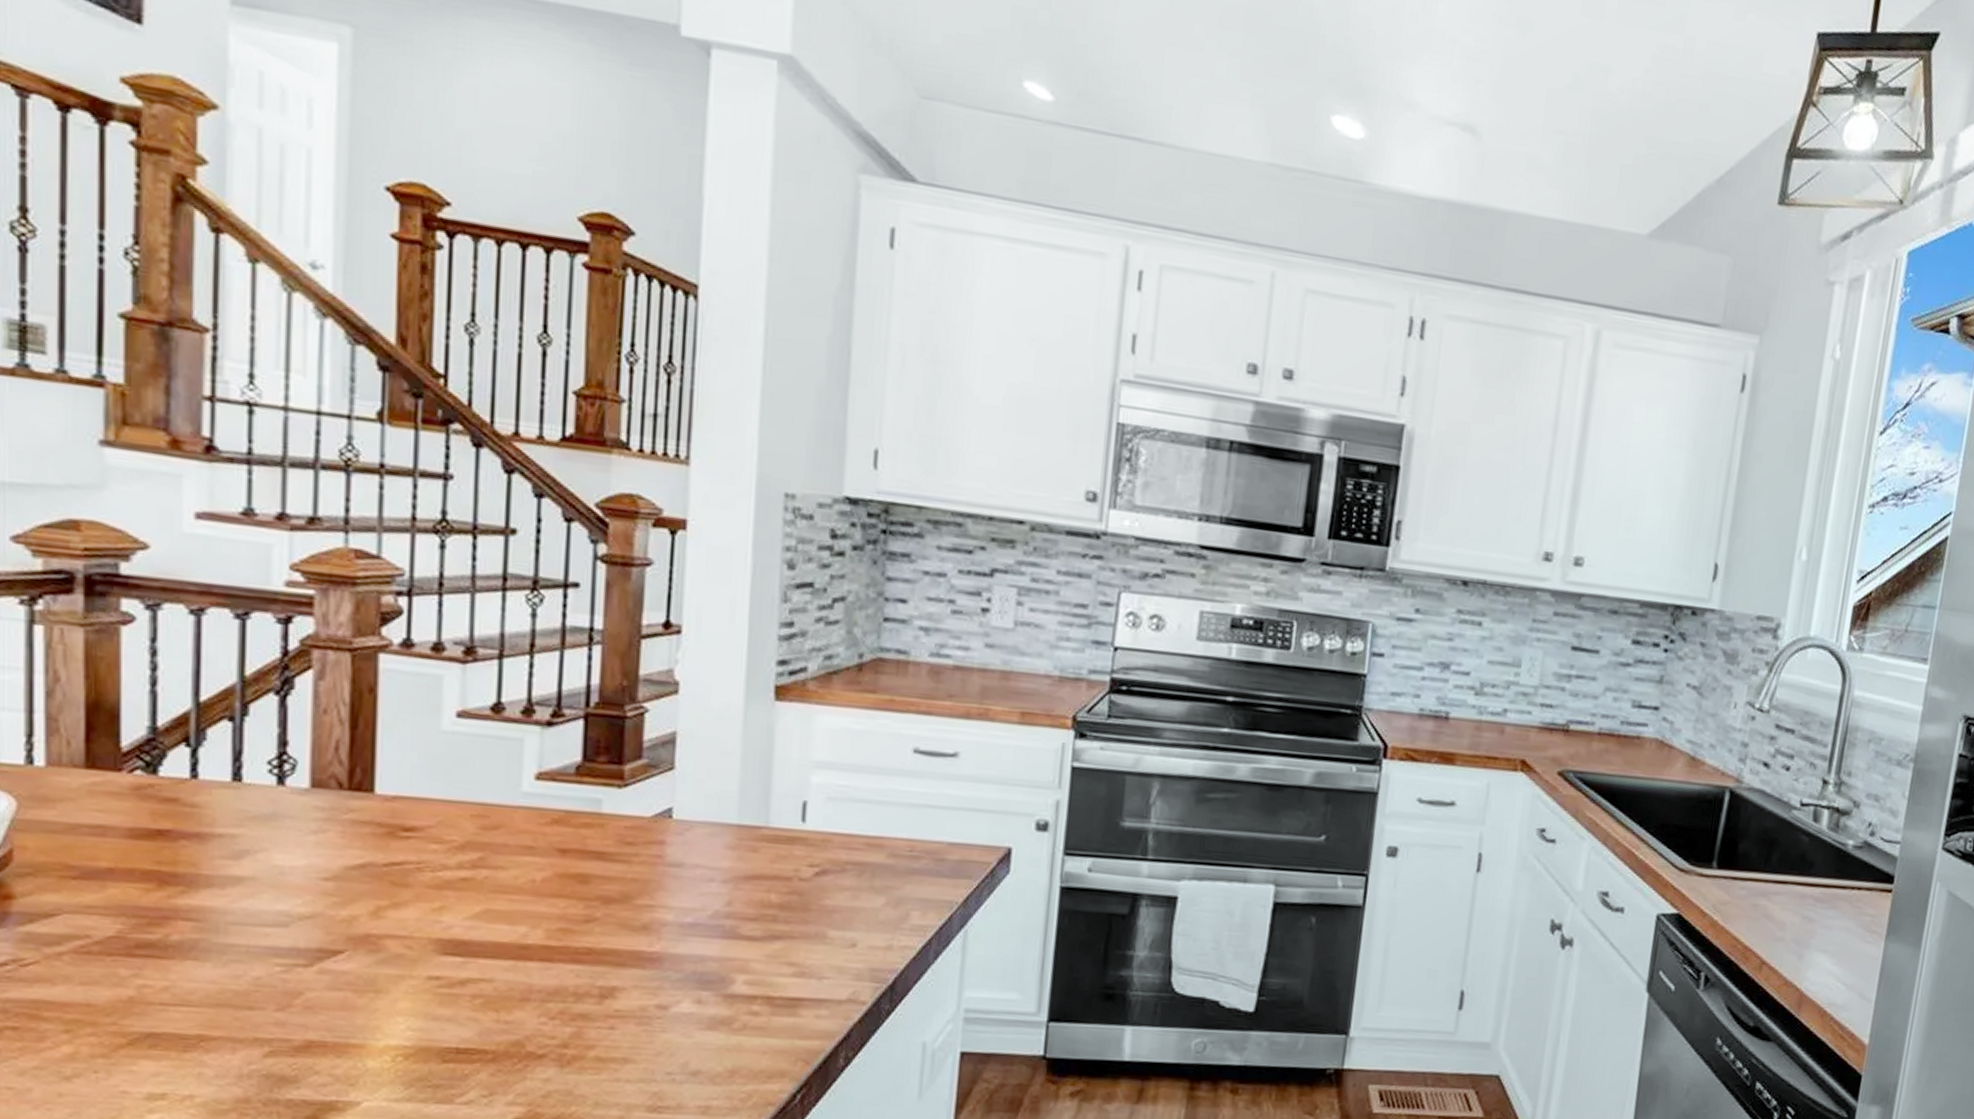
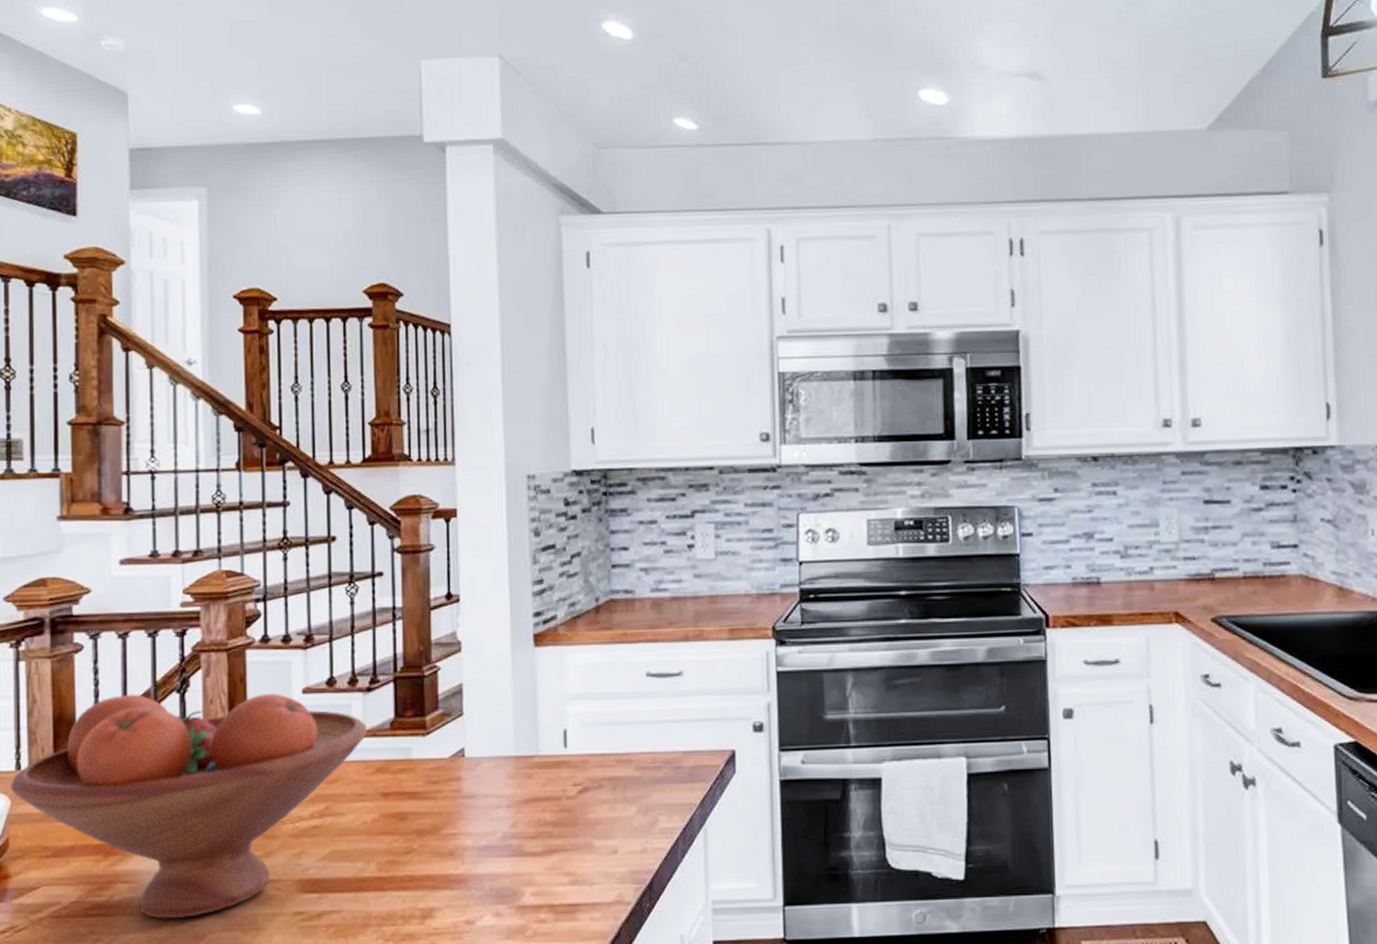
fruit bowl: none [16,687,543,970] -> present [10,694,367,919]

